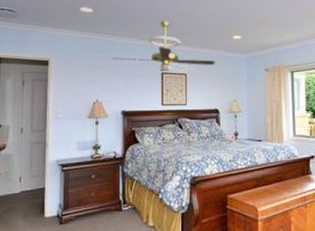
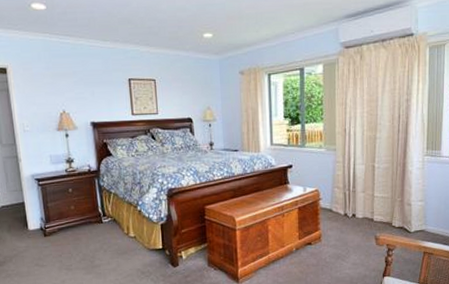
ceiling fan: present [110,21,216,74] -> none [72,17,186,80]

